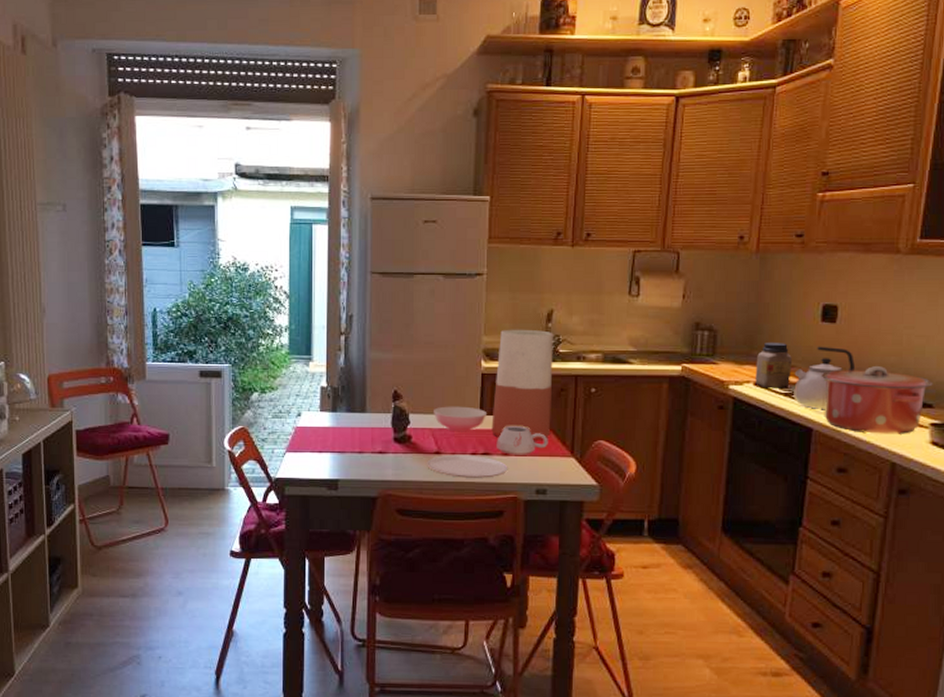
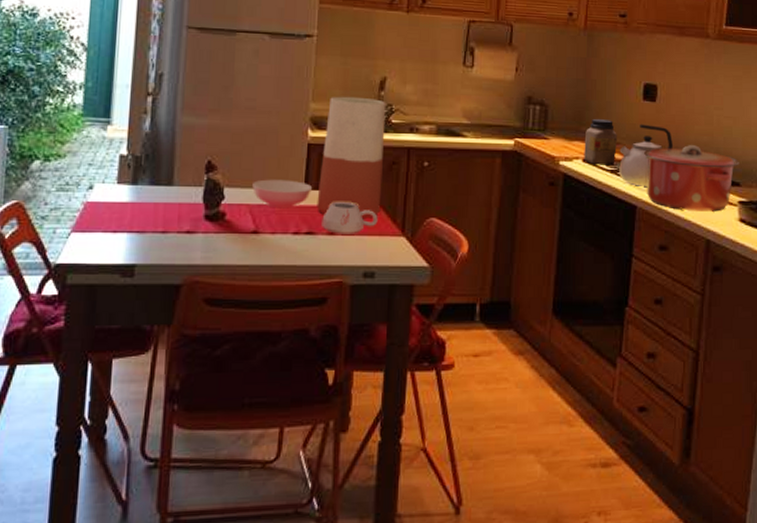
plate: present [427,454,508,478] -> none [242,234,334,261]

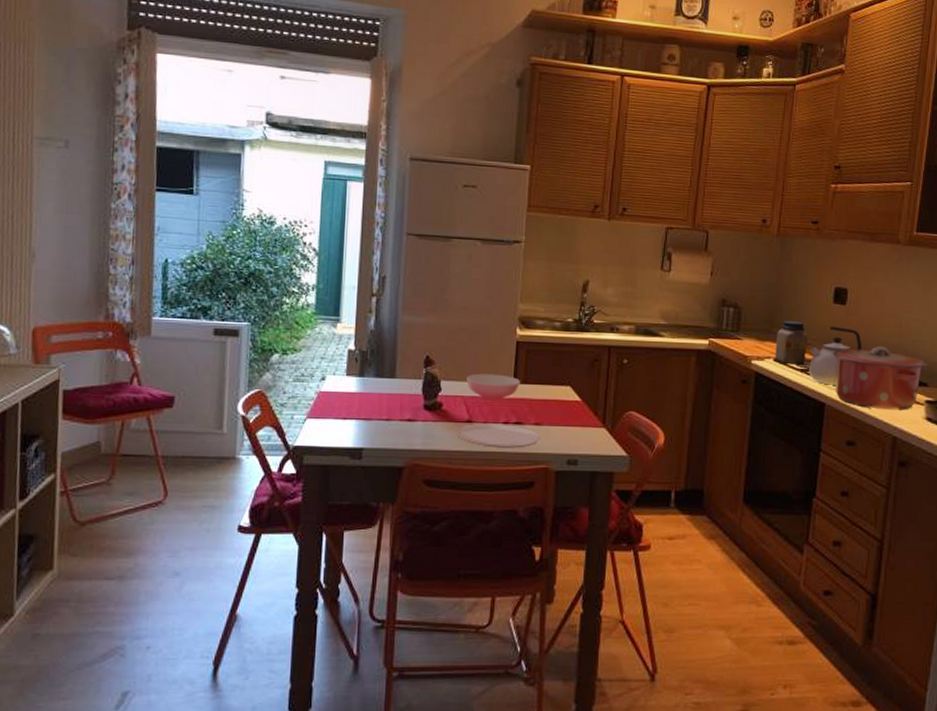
plate: none [242,234,334,261] -> present [457,423,540,448]
vase: present [316,96,386,220] -> none [524,297,589,412]
cup: present [320,201,378,234] -> none [528,394,581,425]

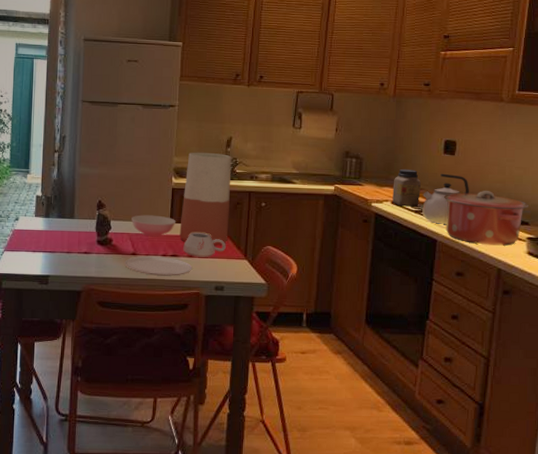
vase: none [524,297,589,412] -> present [179,152,232,247]
cup: none [528,394,581,425] -> present [182,232,226,257]

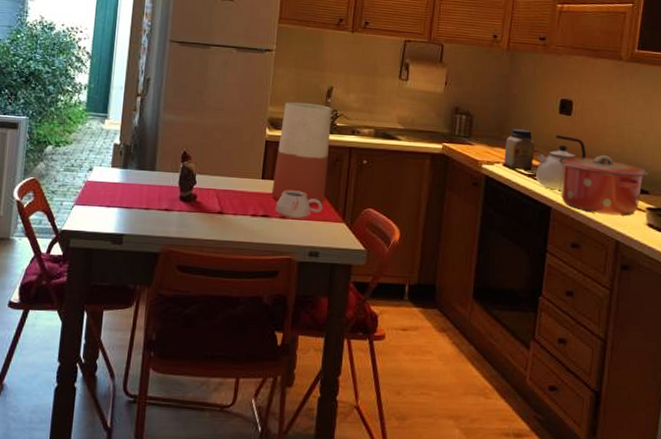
plate: present [125,255,193,276] -> none [209,215,285,239]
bowl: present [131,215,176,237] -> none [219,169,269,195]

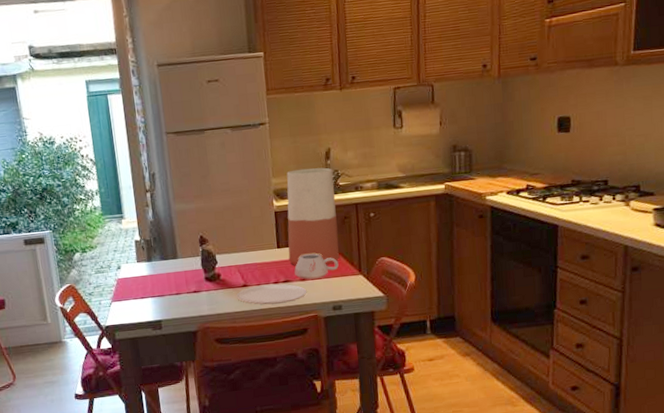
plate: none [209,215,285,239] -> present [236,283,307,305]
jar: present [504,128,535,171] -> none [506,154,537,196]
kettle: present [536,134,587,190] -> none [539,153,589,208]
casserole: present [558,154,649,216] -> none [561,164,653,224]

